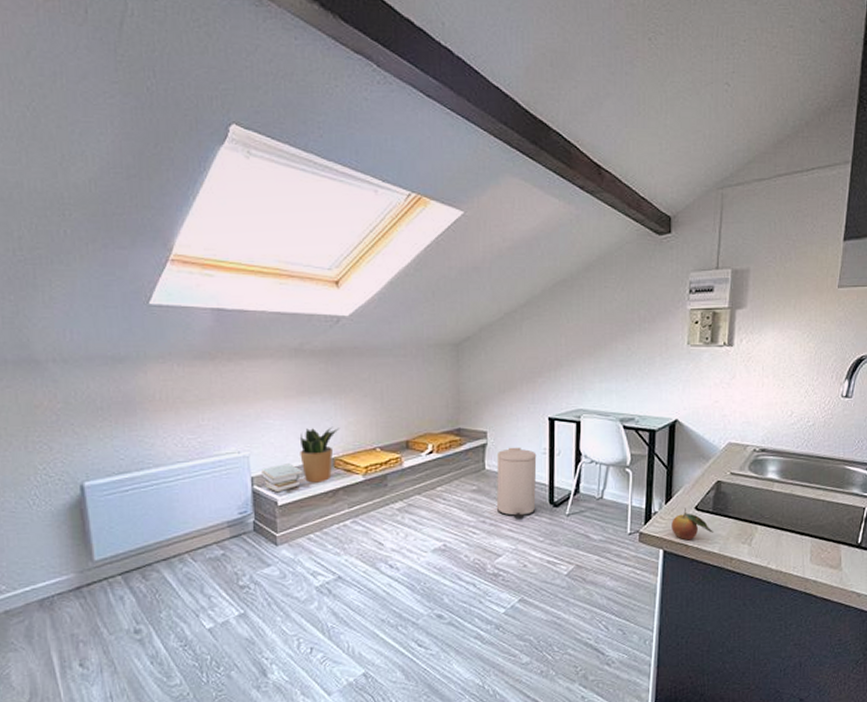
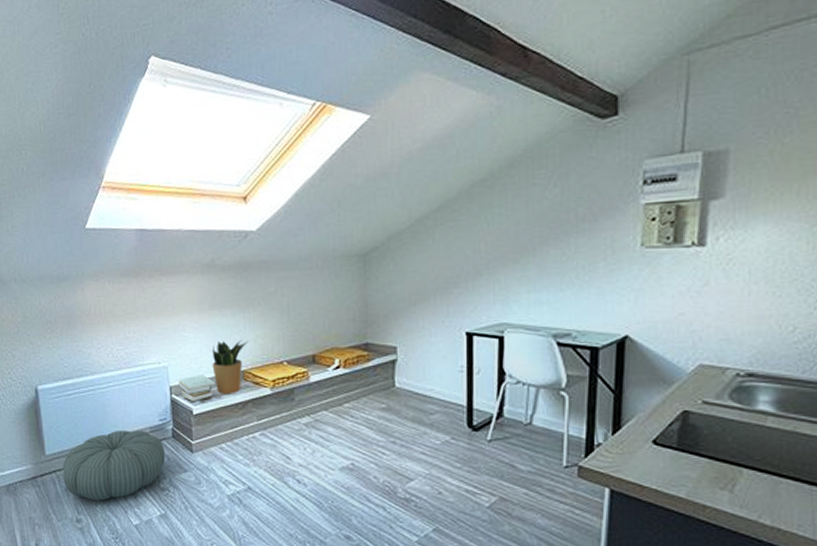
pouf: none [116,525,246,607] -> present [62,430,166,501]
pedal bin: present [496,447,537,519] -> none [407,363,453,441]
fruit: present [672,507,714,541] -> none [621,440,680,480]

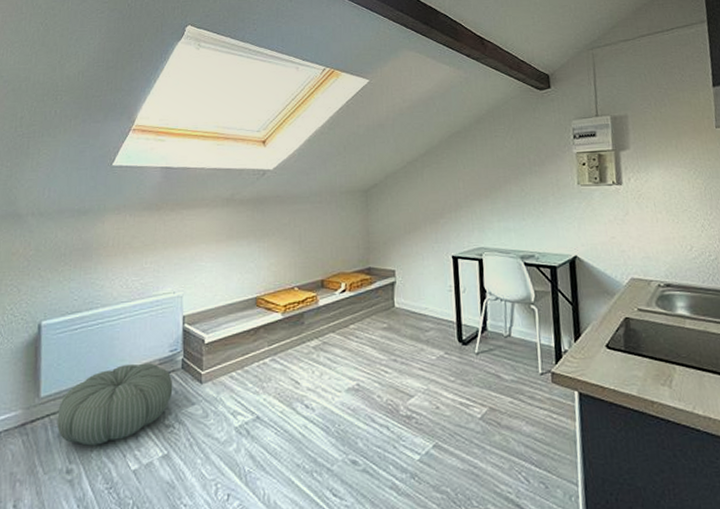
books: present [179,375,216,402] -> none [192,303,229,331]
potted plant: present [211,340,249,394] -> none [227,267,263,321]

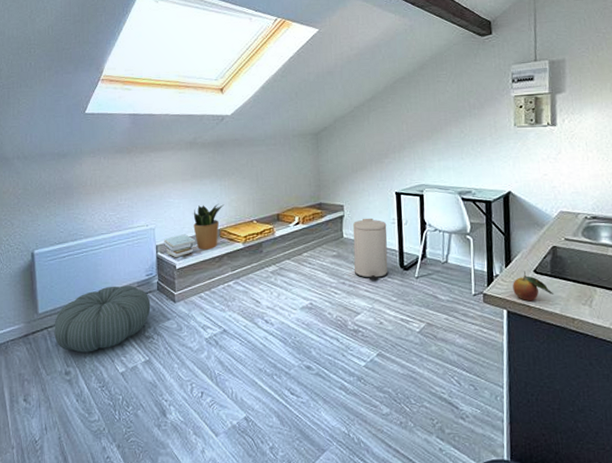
books: none [192,303,229,331] -> present [164,234,196,258]
potted plant: none [227,267,263,321] -> present [193,203,225,250]
pedal bin: none [405,284,445,357] -> present [352,218,388,280]
fruit: none [583,346,630,382] -> present [513,271,555,302]

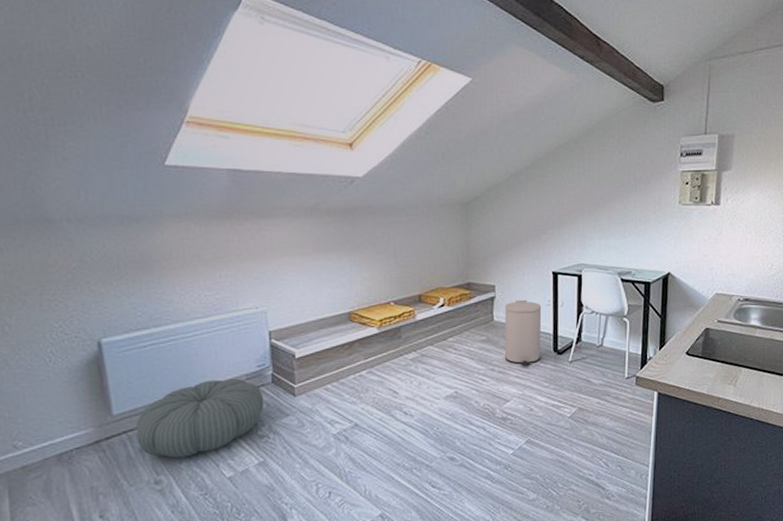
books: present [164,234,196,258] -> none [279,318,320,346]
potted plant: present [193,203,225,250] -> none [316,282,356,336]
fruit: present [513,271,555,302] -> none [665,353,703,383]

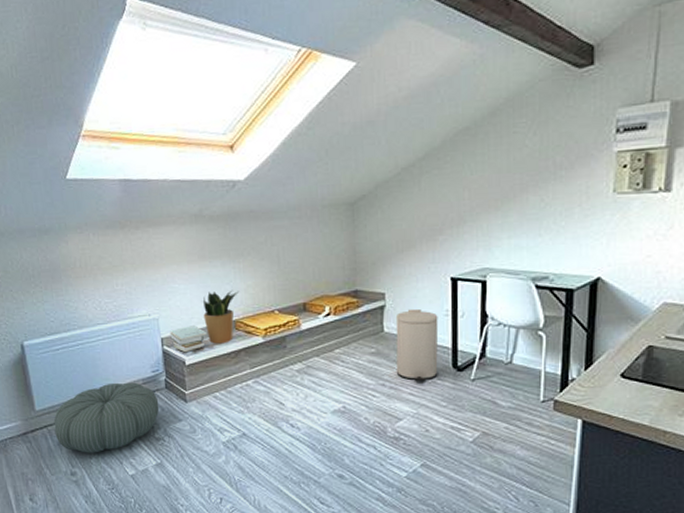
books: none [279,318,320,346] -> present [170,326,208,353]
potted plant: none [316,282,356,336] -> present [202,290,240,344]

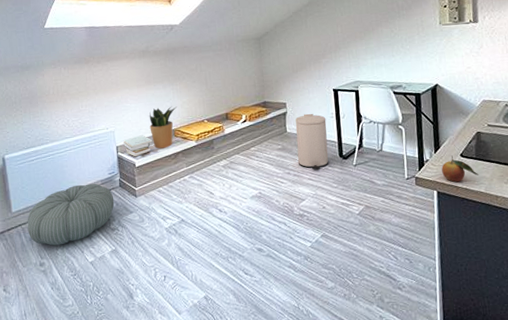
fruit: none [592,374,644,411] -> present [441,155,479,183]

